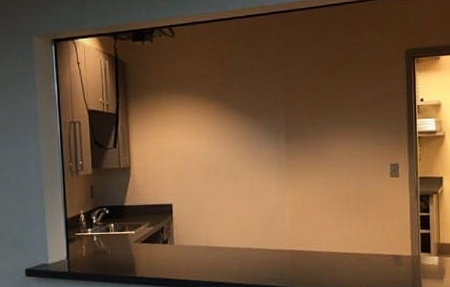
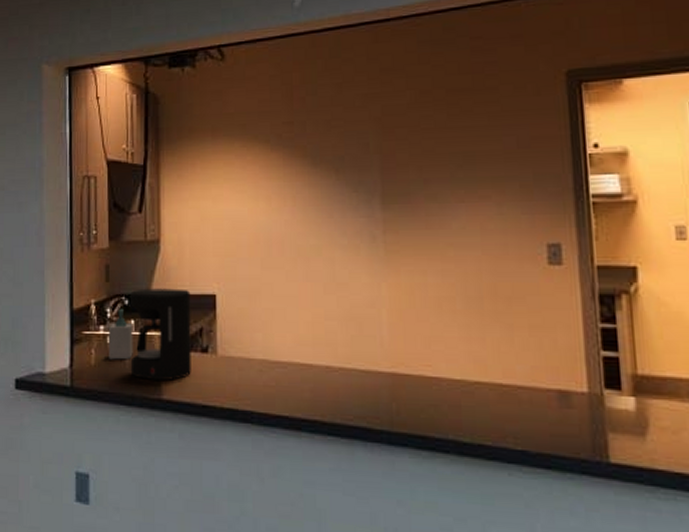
soap bottle: none [94,216,114,252] -> present [108,308,133,360]
coffee maker: none [110,201,156,265] -> present [130,288,191,382]

